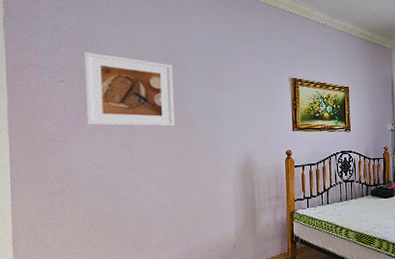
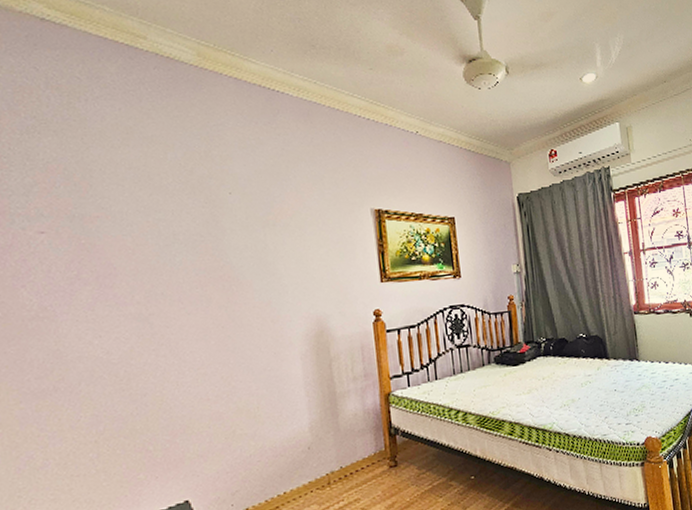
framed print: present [83,52,174,127] -> none [71,188,212,293]

